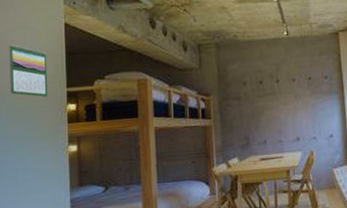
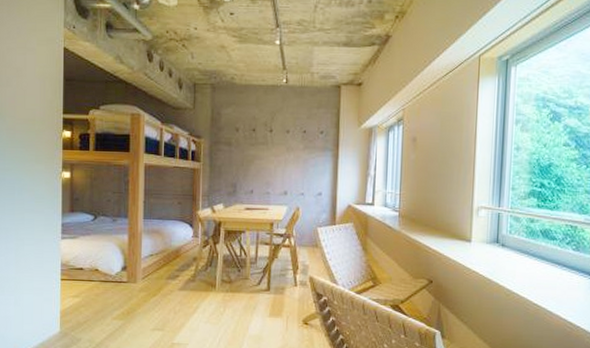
calendar: present [9,44,48,98] -> none [10,64,46,122]

